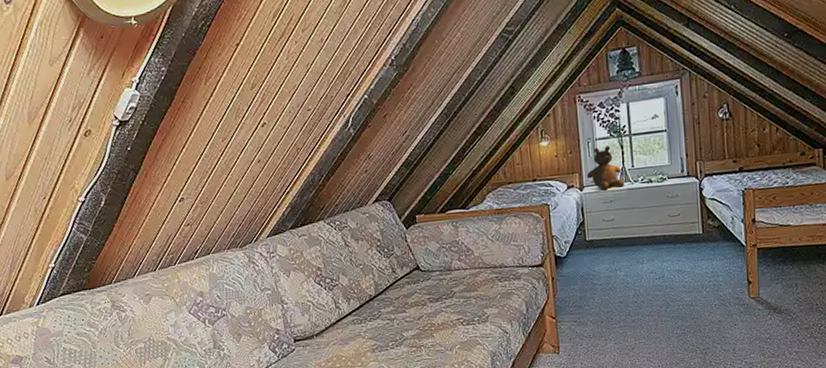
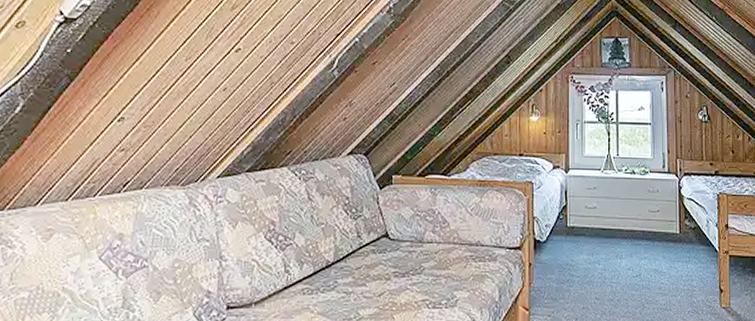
teddy bear: present [587,146,625,192] -> none [573,130,609,177]

